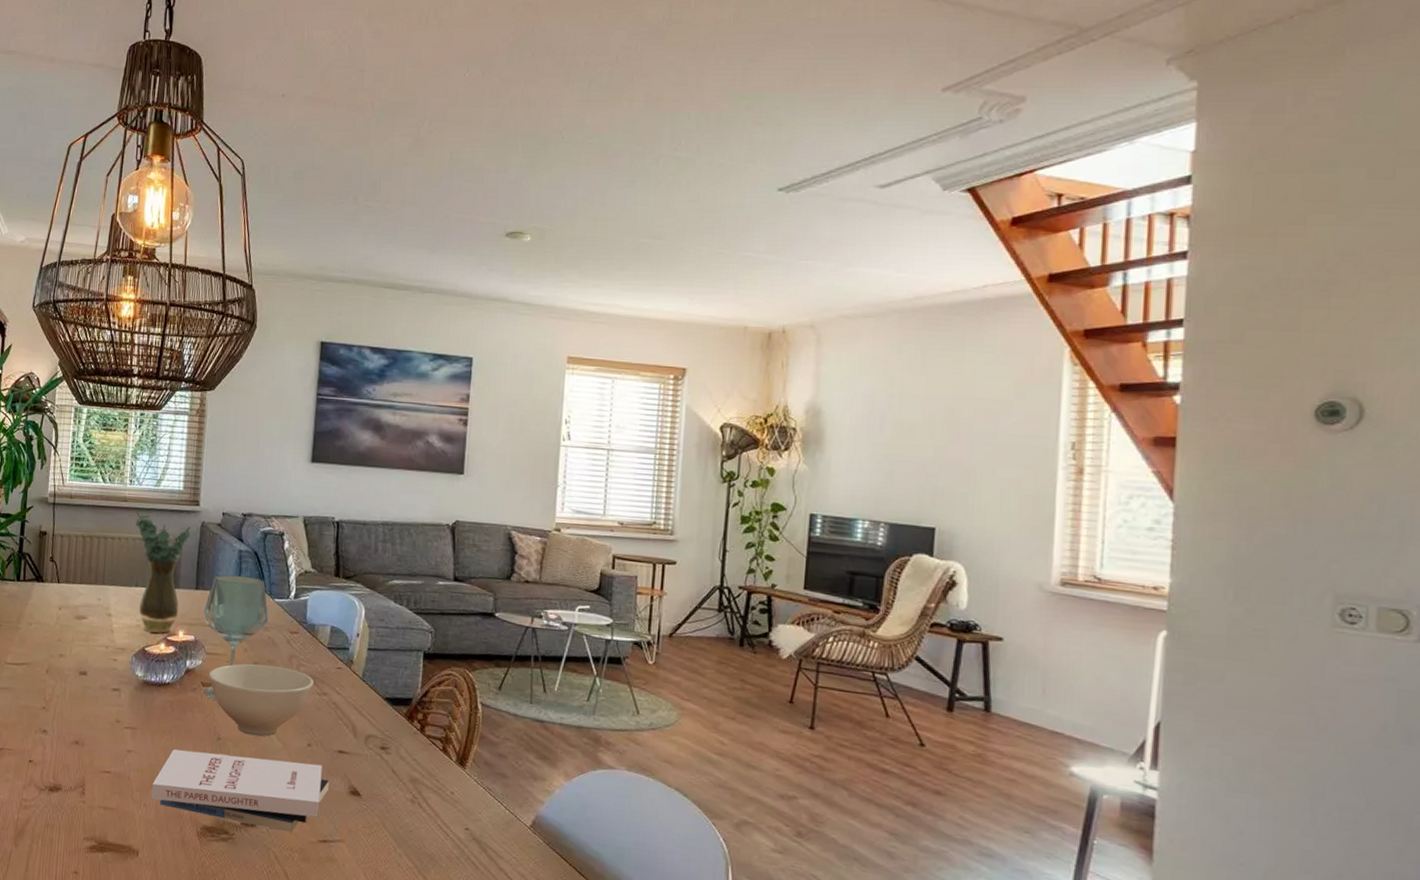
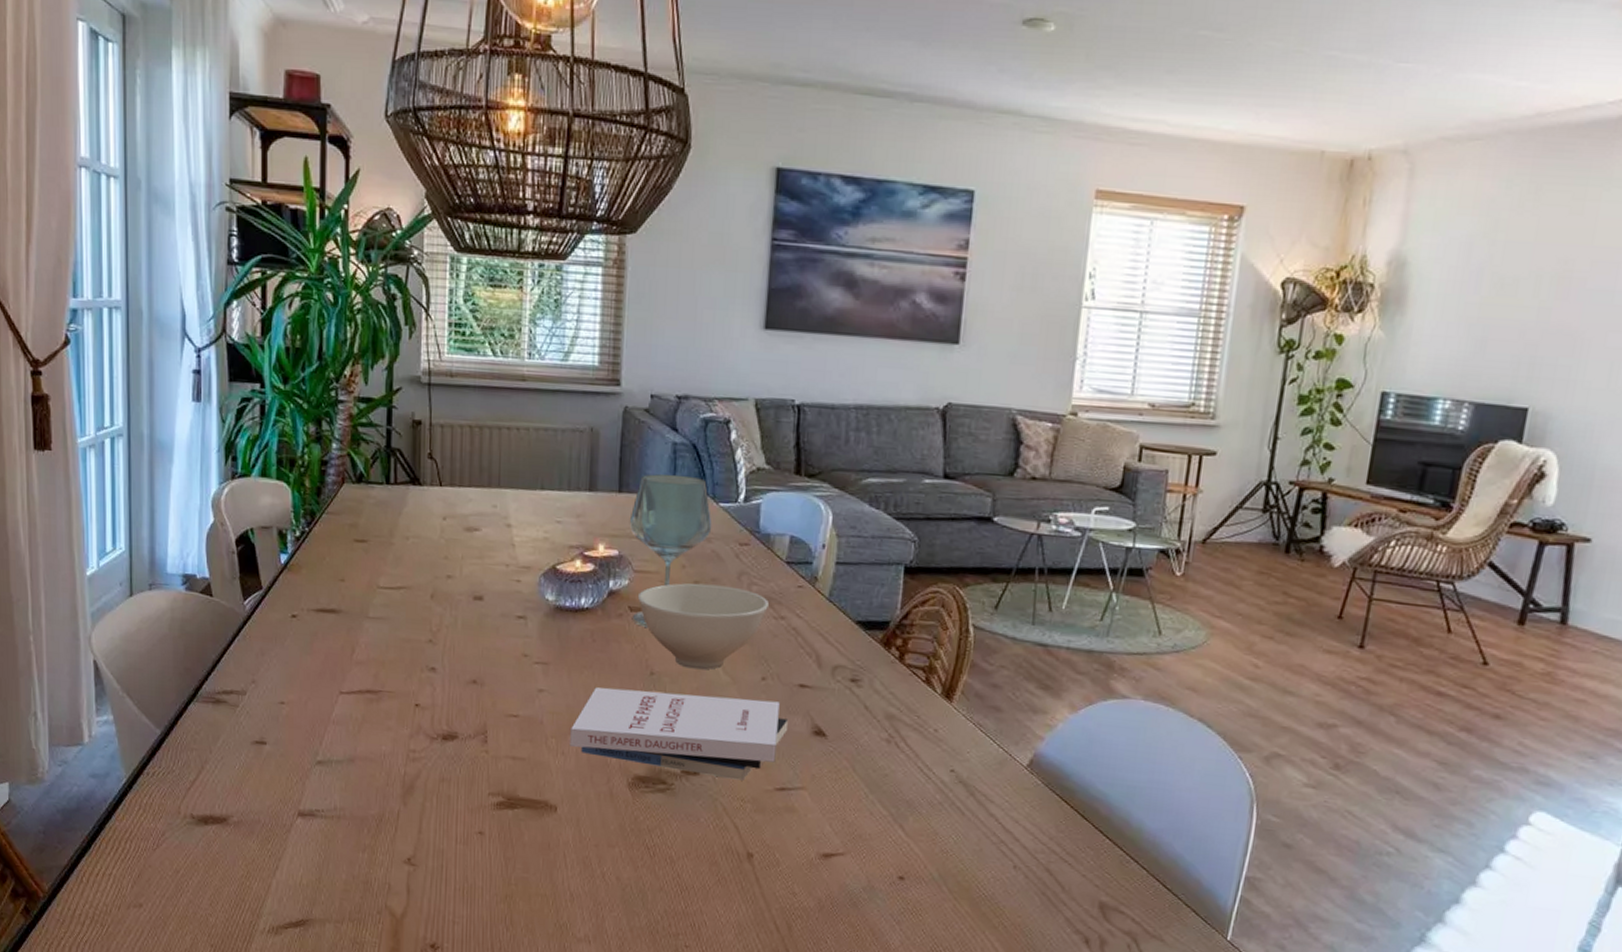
vase: present [135,511,191,633] -> none [538,393,610,548]

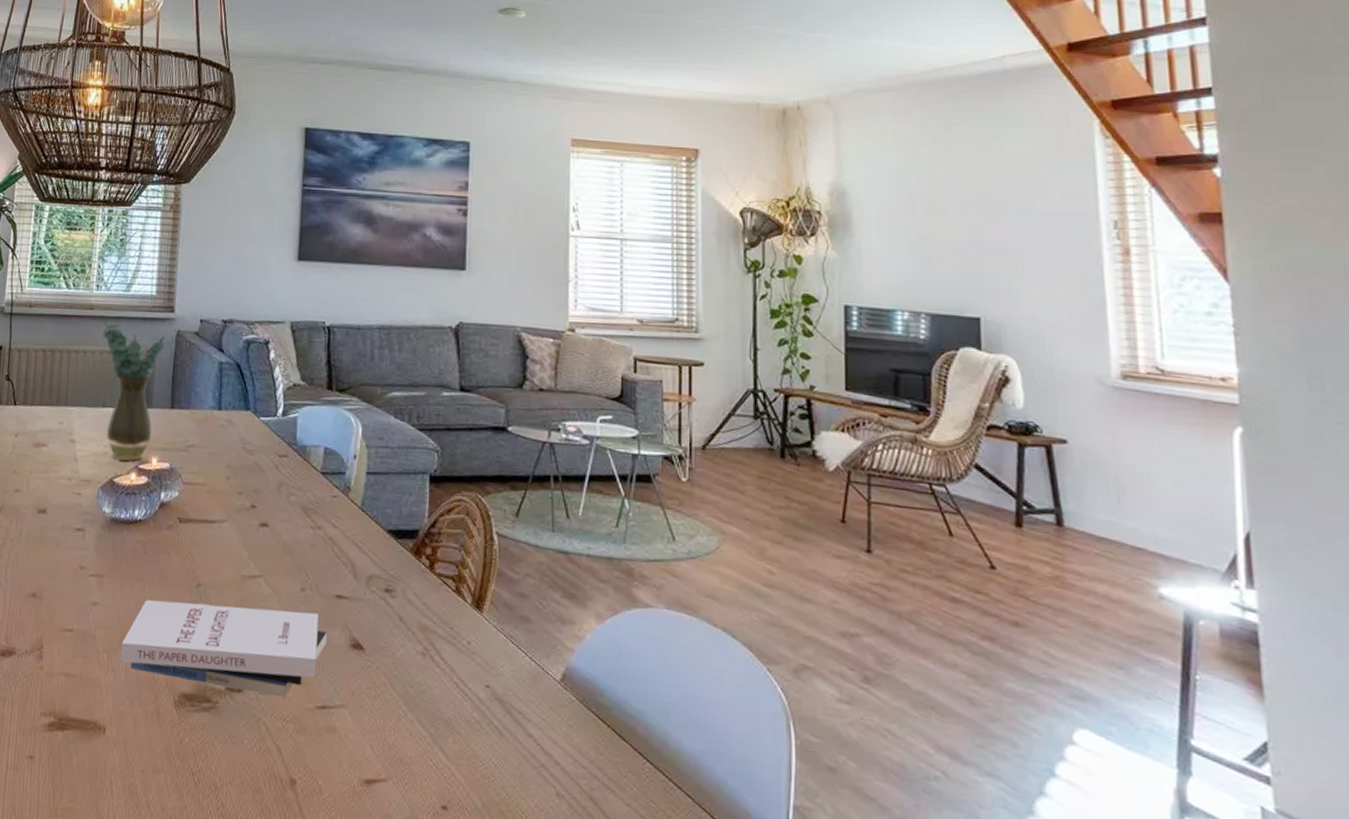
vase: none [538,393,610,548] -> present [103,320,165,461]
wine glass: present [629,474,712,627] -> none [179,390,254,538]
bowl: present [637,583,770,670] -> none [186,494,307,581]

